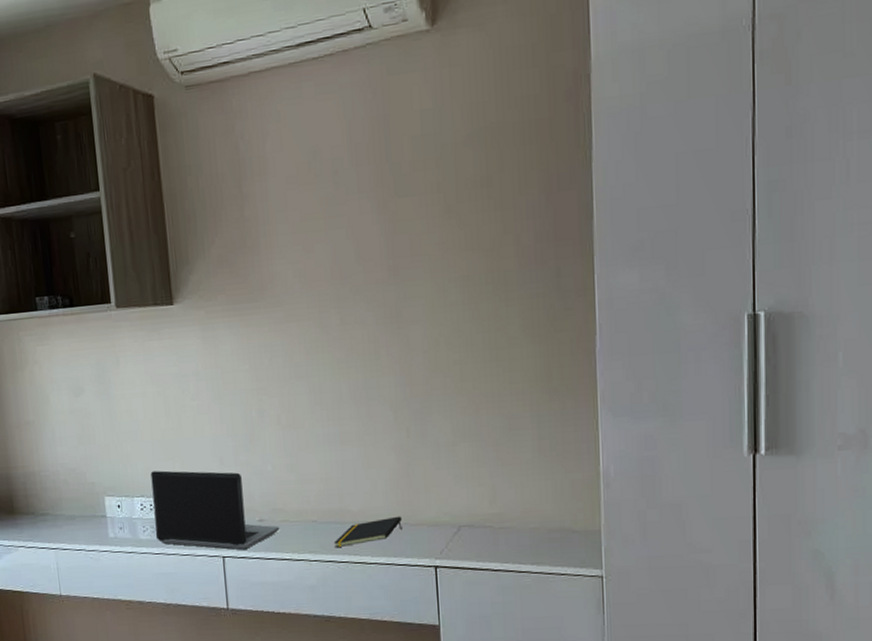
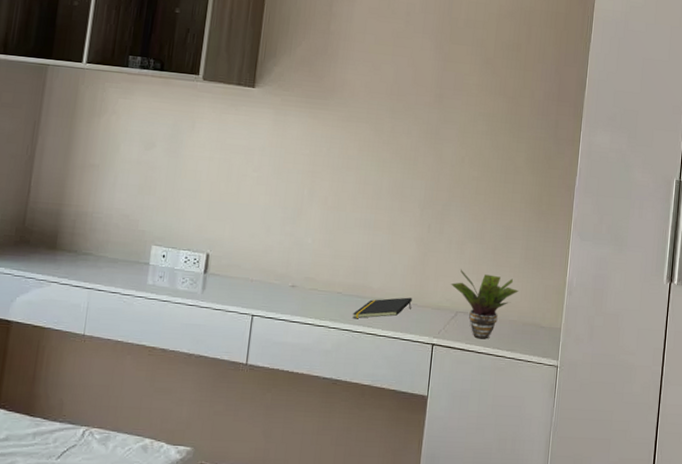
laptop computer: present [150,470,280,550] -> none [193,228,309,311]
potted plant: none [446,475,536,555] -> present [450,269,519,339]

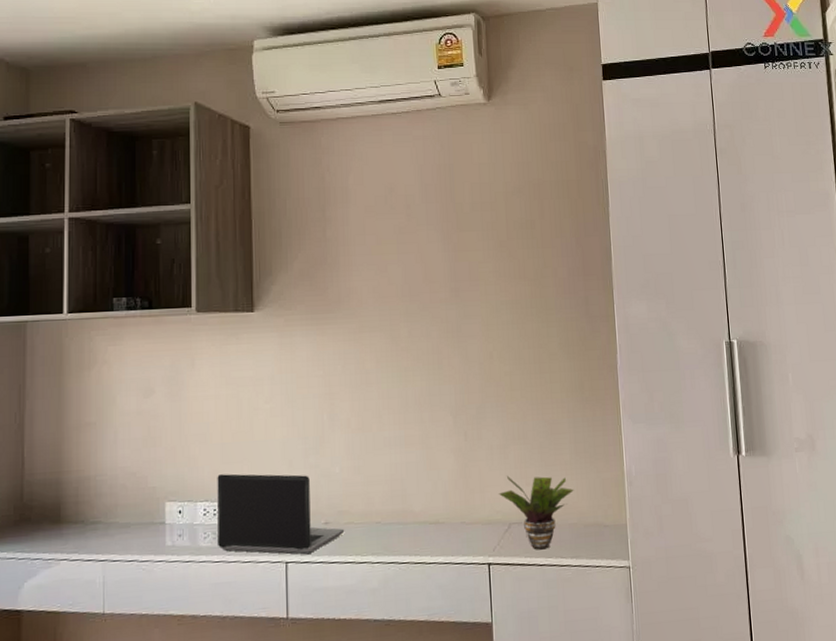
laptop computer: none [193,228,309,311] -> present [216,474,345,555]
notepad: present [353,297,412,318] -> none [396,515,459,548]

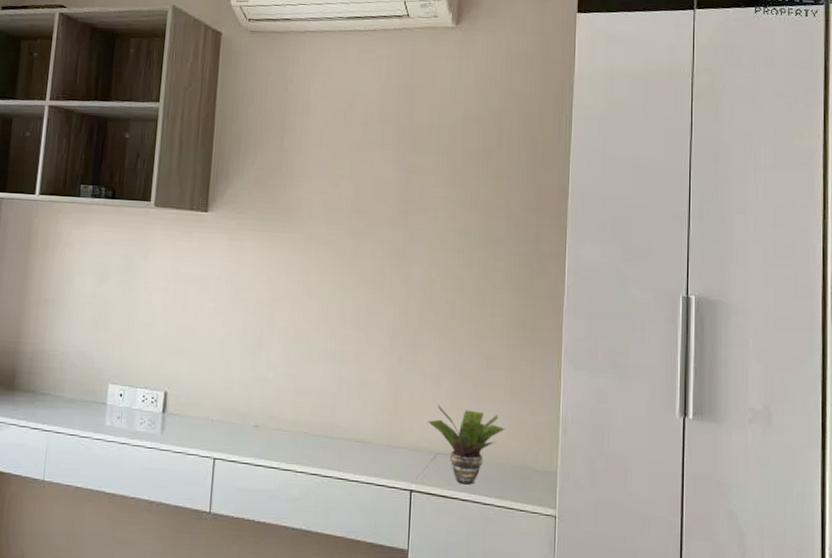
laptop computer: present [216,474,345,555] -> none [151,364,273,454]

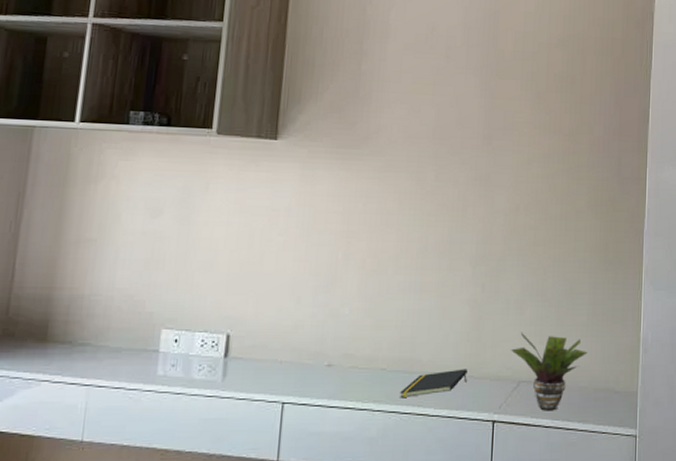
notepad: none [321,437,385,461] -> present [400,369,468,397]

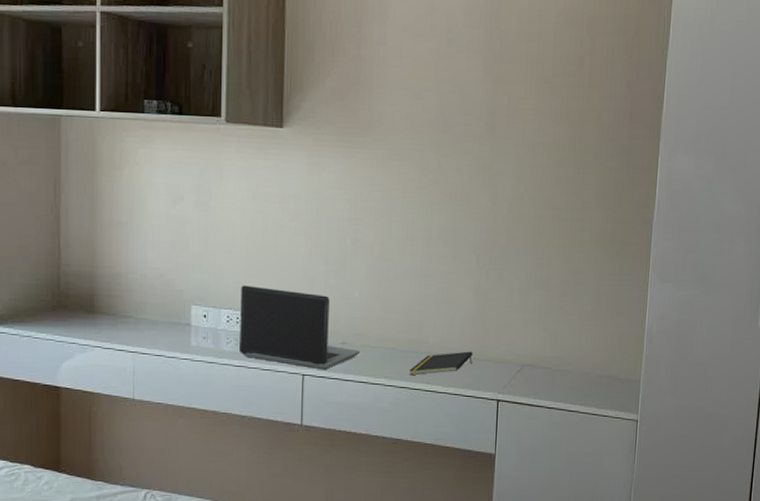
laptop computer: none [211,305,348,396] -> present [238,285,361,370]
potted plant: present [510,332,588,411] -> none [514,319,591,394]

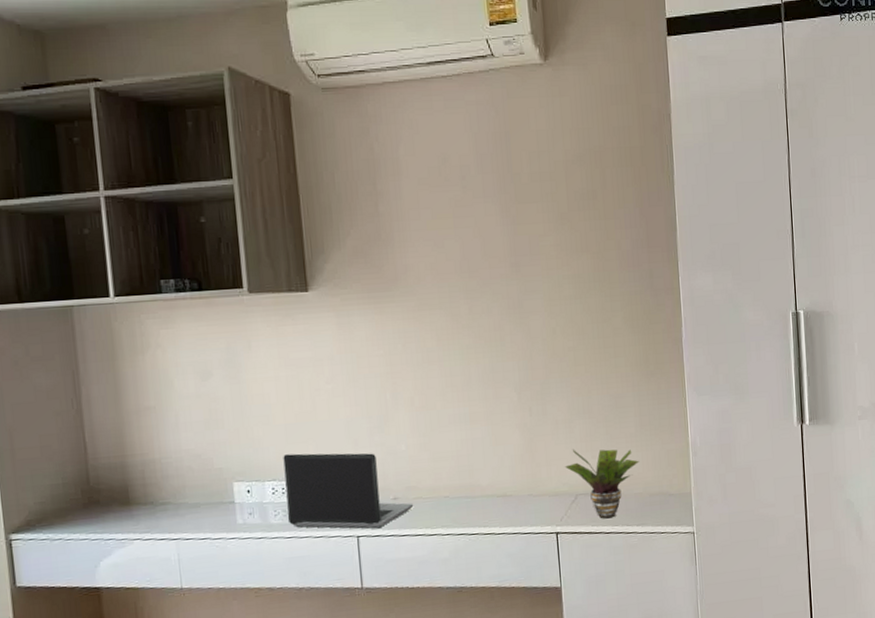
notepad: present [409,351,473,375] -> none [465,488,527,520]
potted plant: none [514,319,591,394] -> present [564,449,639,519]

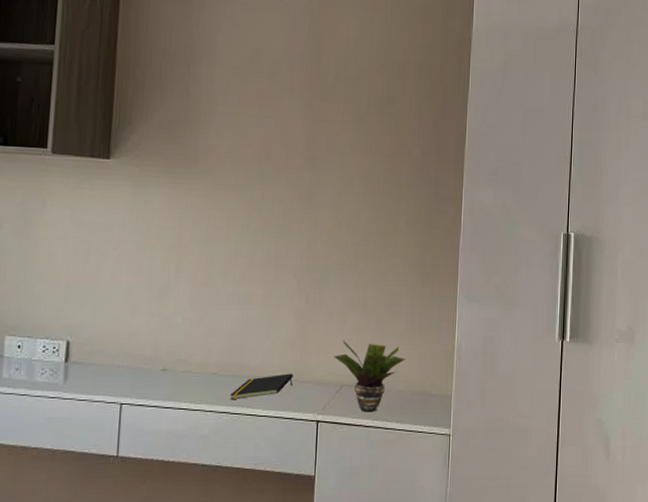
laptop computer: present [283,453,414,529] -> none [53,314,181,398]
notepad: none [465,488,527,520] -> present [230,373,293,399]

